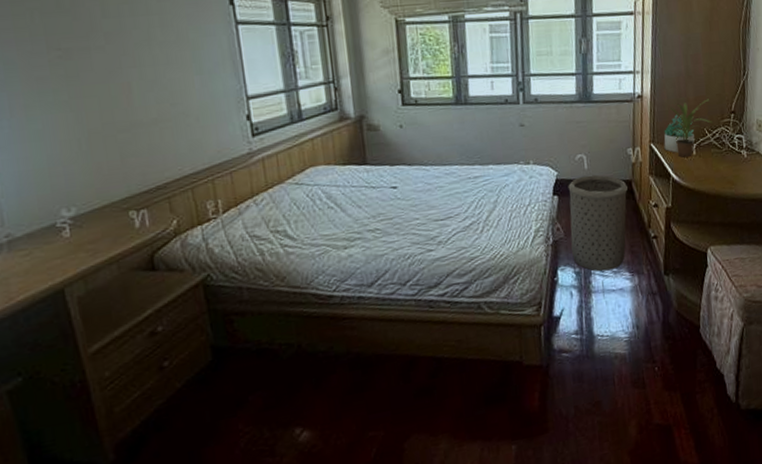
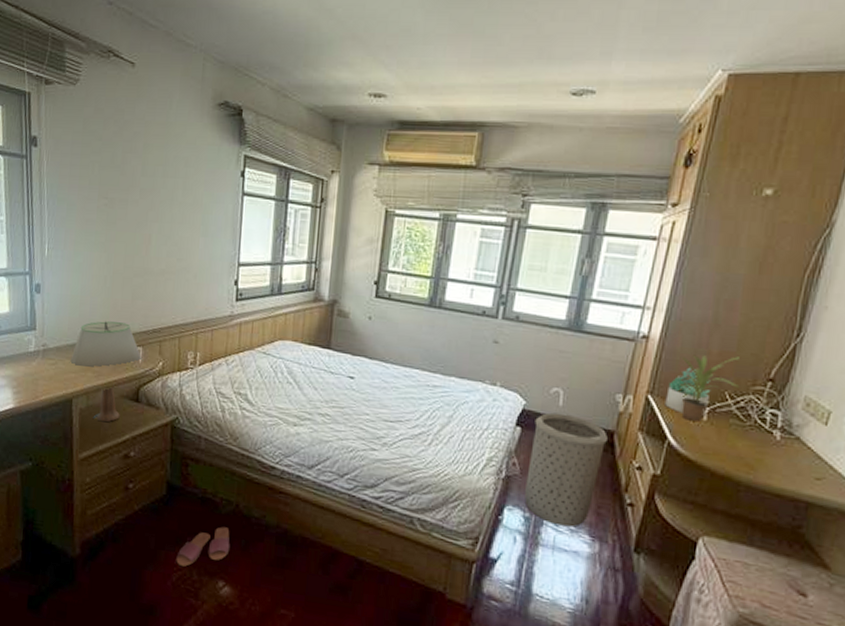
table lamp: none [49,186,152,305] -> present [69,321,144,423]
slippers: none [240,371,301,429] -> present [176,526,230,567]

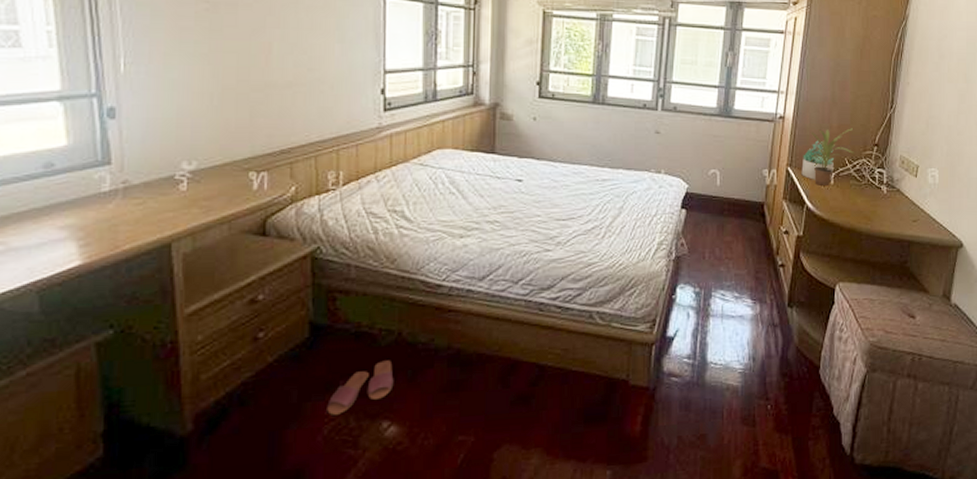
table lamp: present [69,321,144,423] -> none [164,146,270,266]
laundry basket: present [524,412,608,527] -> none [694,192,759,295]

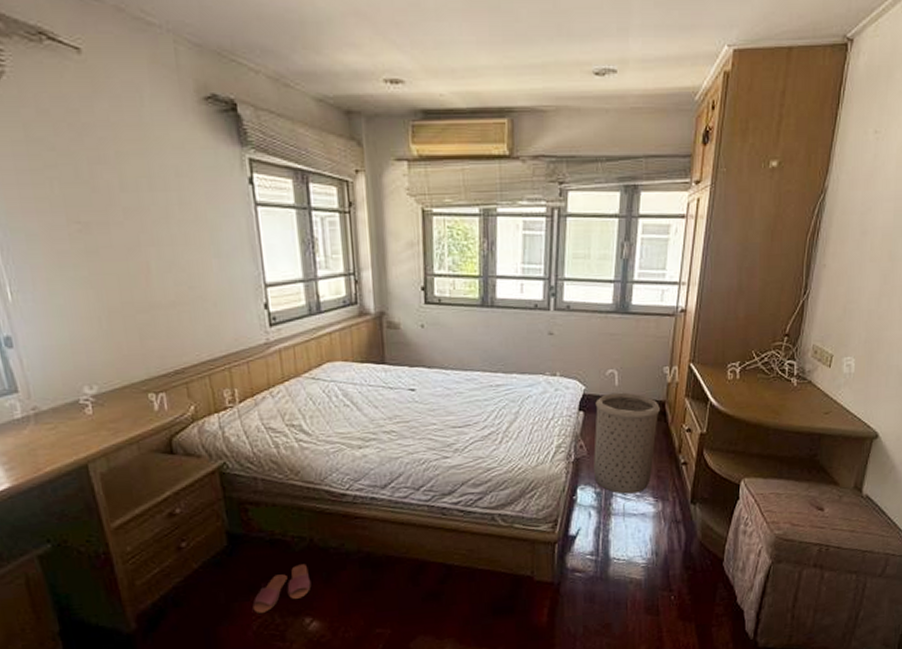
laundry basket: none [694,192,759,295] -> present [594,392,660,494]
succulent plant: present [801,140,835,180] -> none [705,333,741,375]
potted plant: present [812,128,854,186] -> none [716,318,762,381]

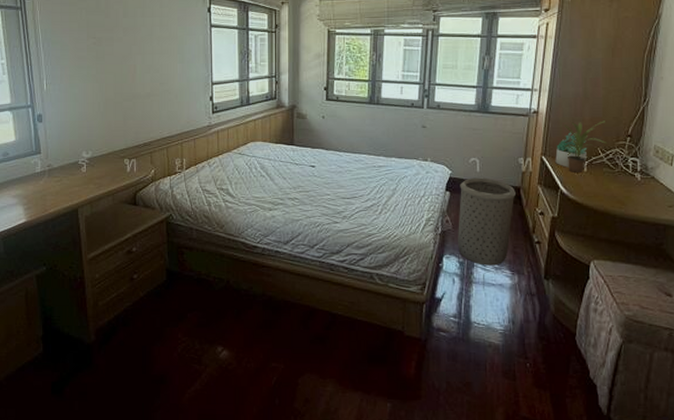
slippers: present [252,564,312,613] -> none [180,301,225,338]
succulent plant: none [705,333,741,375] -> present [555,132,588,168]
potted plant: none [716,318,762,381] -> present [565,121,607,173]

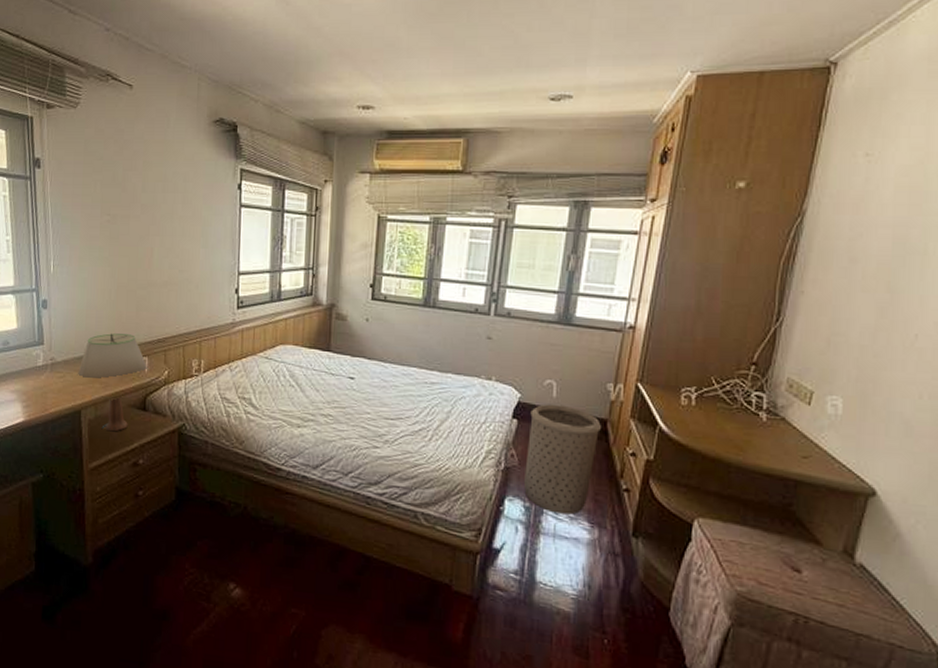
table lamp: none [72,140,138,226] -> present [77,333,150,432]
succulent plant: present [555,132,588,168] -> none [654,354,698,401]
potted plant: present [565,121,607,173] -> none [668,342,724,406]

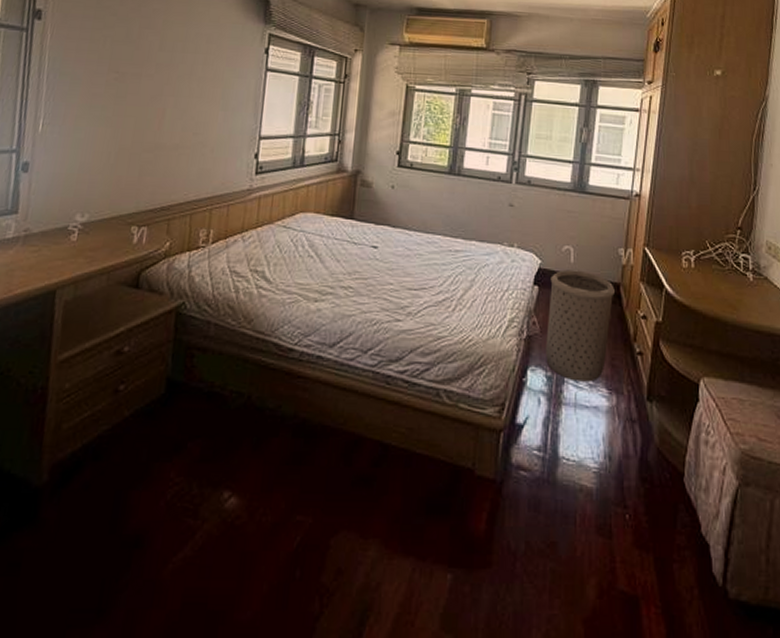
table lamp: present [77,333,150,432] -> none [56,200,148,315]

